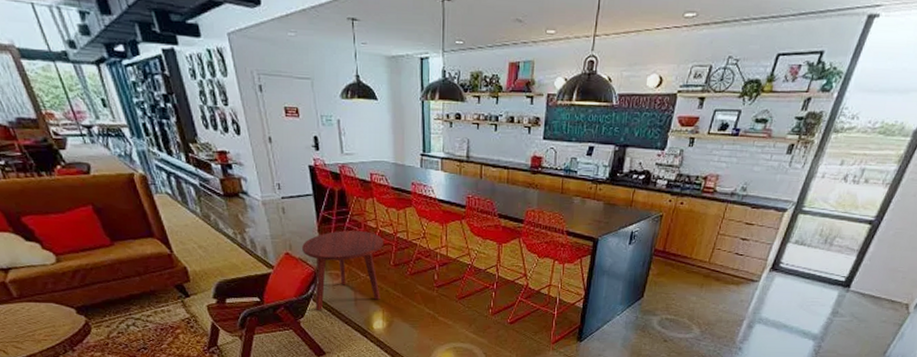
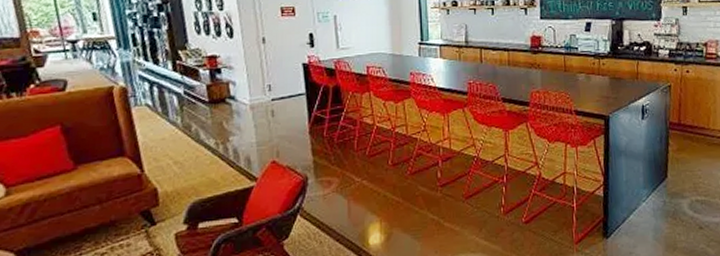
side table: present [302,230,383,311] -> none [291,129,380,229]

